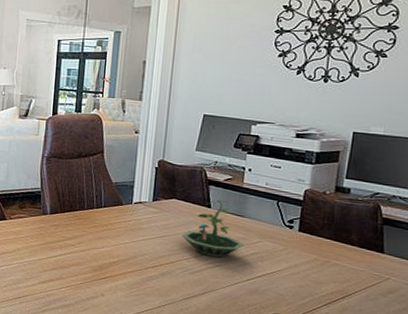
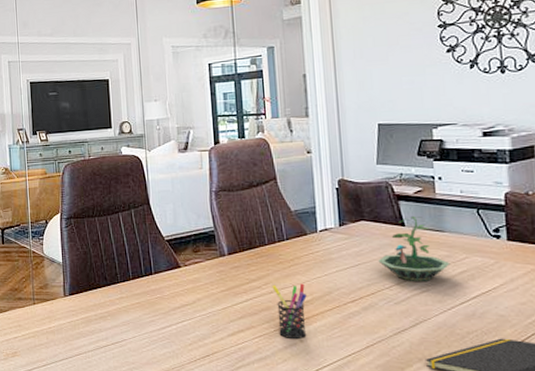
pen holder: none [84,244,114,293] -> present [272,283,307,339]

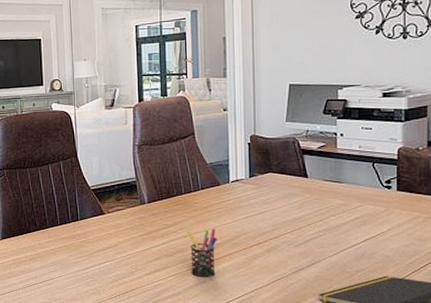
terrarium: present [378,215,451,282] -> none [282,168,346,228]

